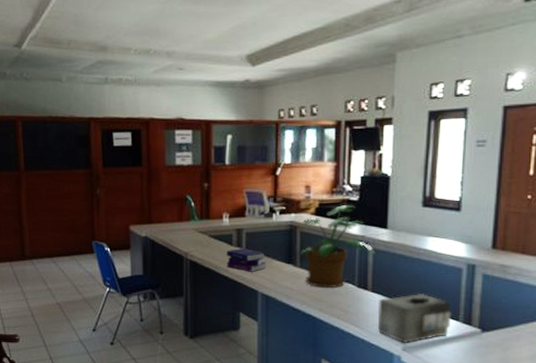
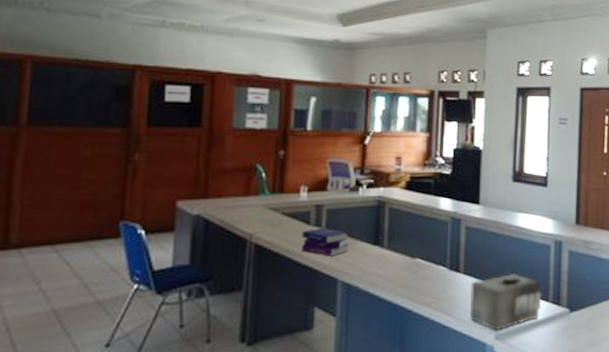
potted plant: present [300,204,375,287] -> none [389,178,468,272]

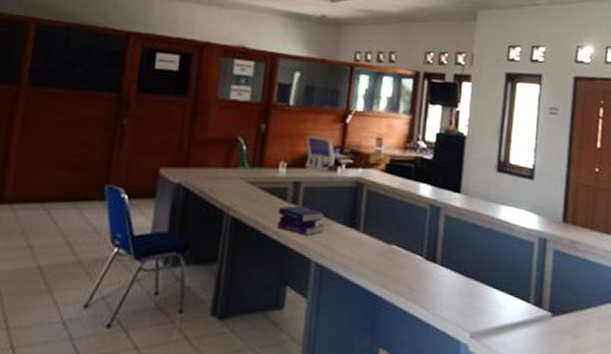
tissue box: present [471,274,542,330] -> none [445,269,523,328]

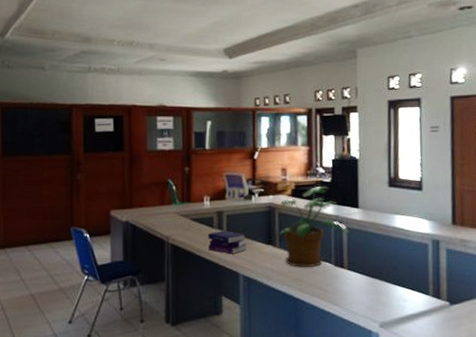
potted plant: none [365,162,447,259] -> present [279,185,349,267]

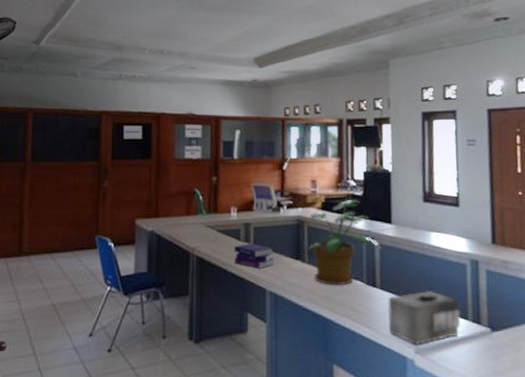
tissue box: none [355,270,422,319] -> present [388,291,461,345]

